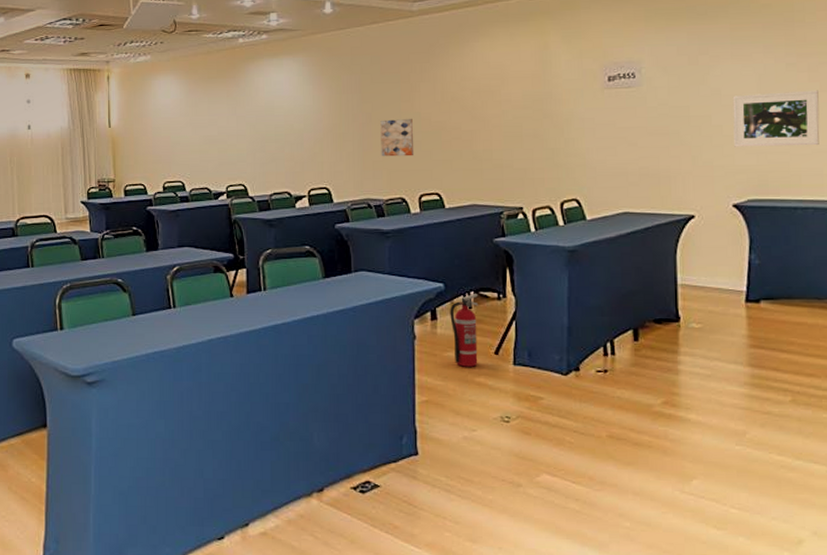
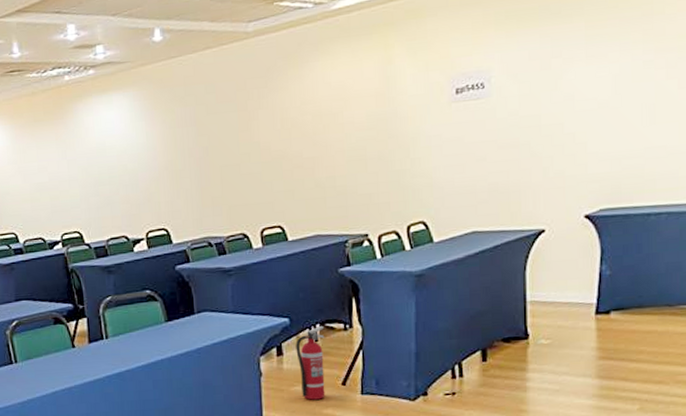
wall art: present [380,118,415,157] -> none [218,148,255,192]
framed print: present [732,90,820,147] -> none [586,87,677,155]

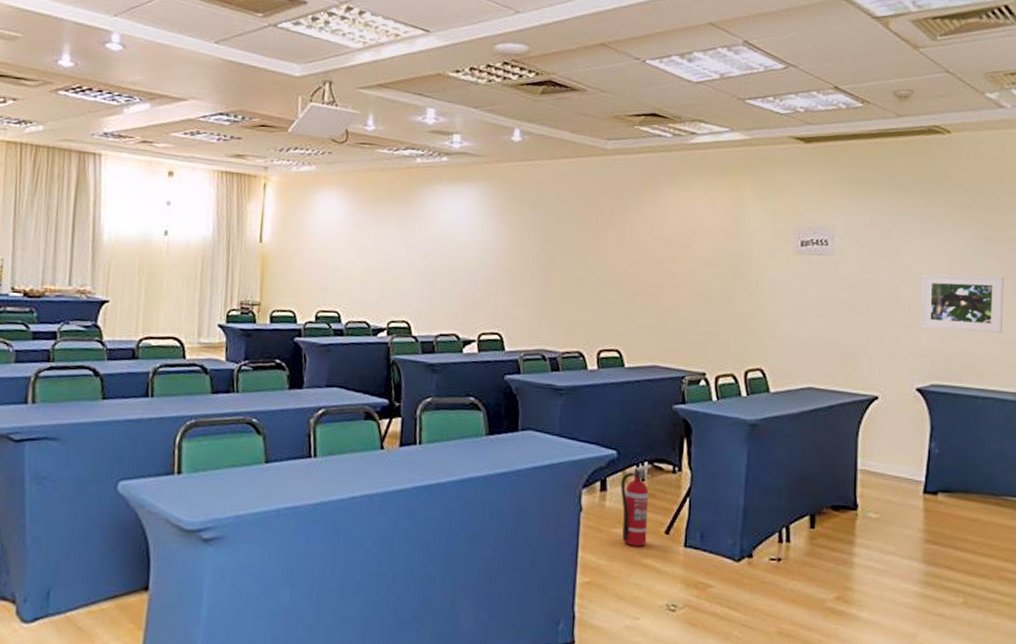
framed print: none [586,87,677,155] -> present [921,274,1004,334]

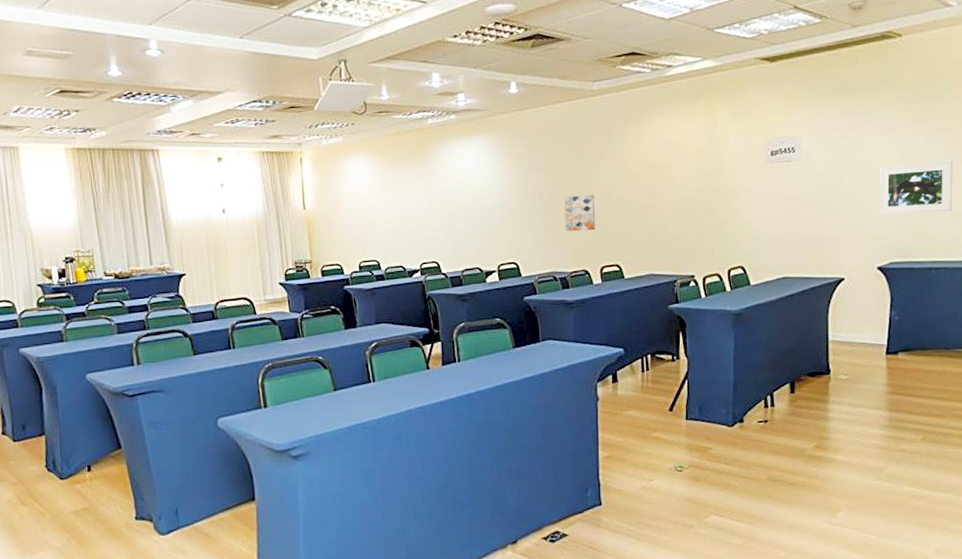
wall art: none [561,264,597,307] -> present [564,194,596,232]
fire extinguisher: present [620,464,652,547] -> none [629,357,655,424]

